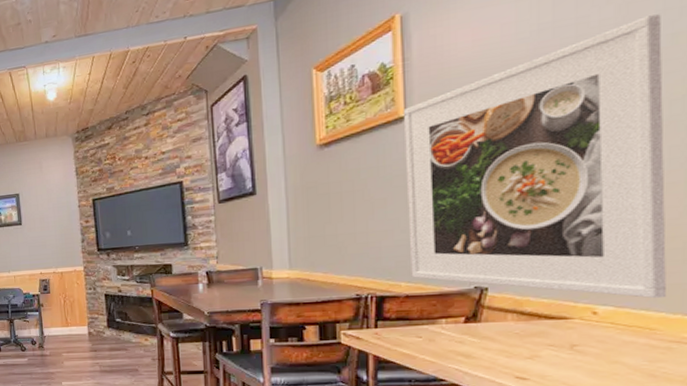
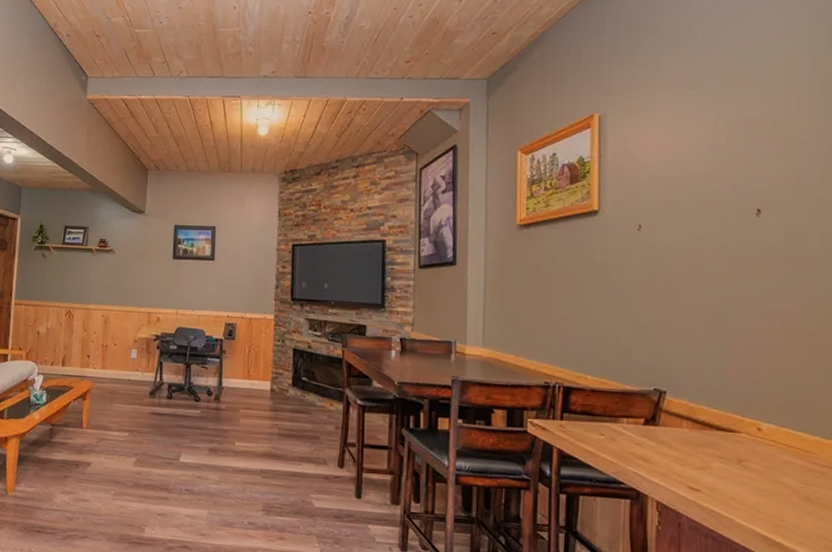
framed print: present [404,14,666,299] -> none [596,156,820,422]

